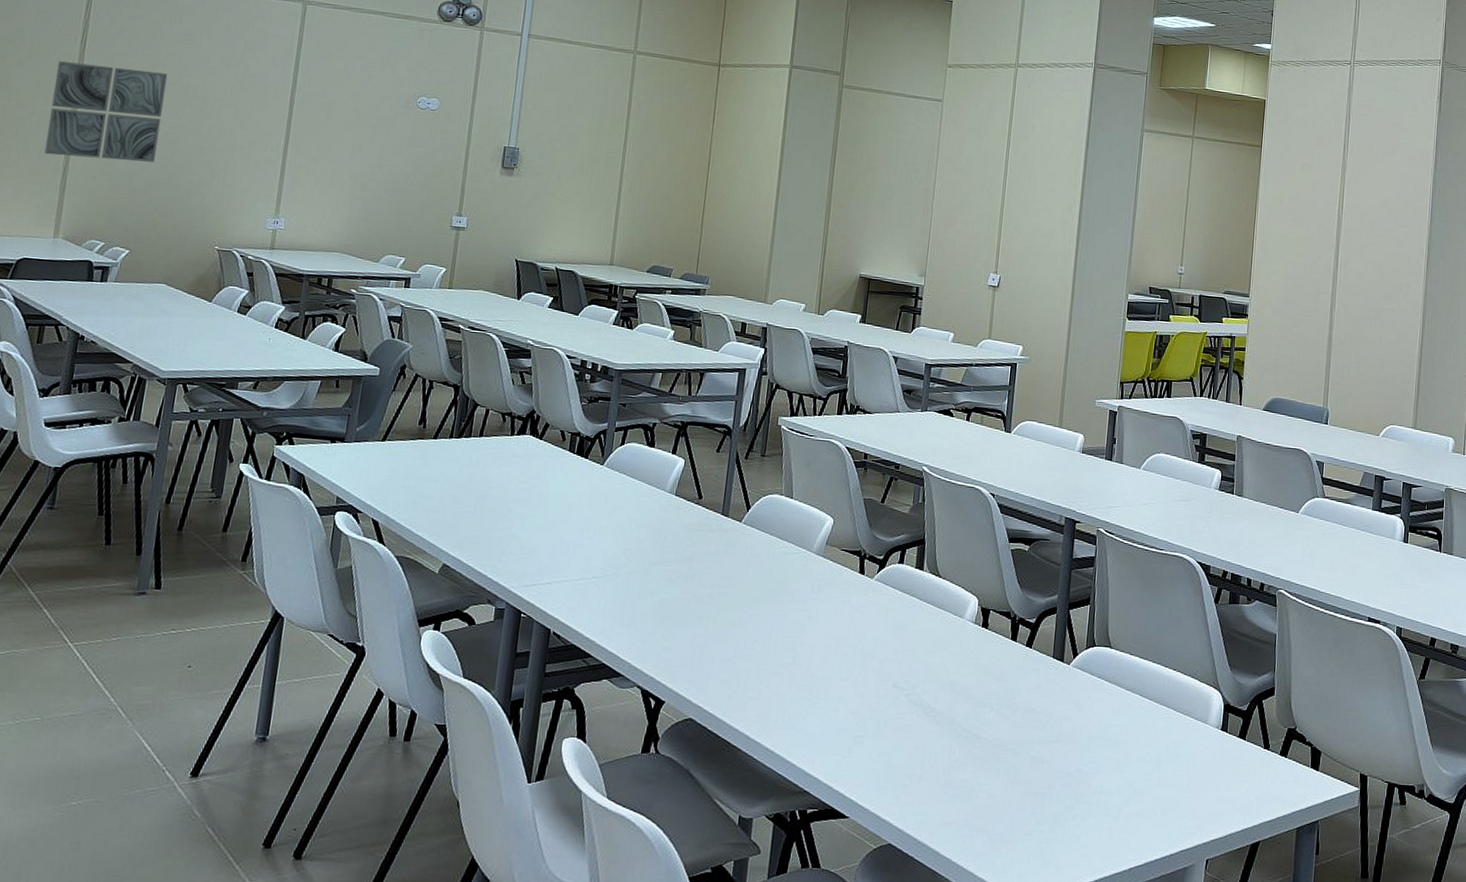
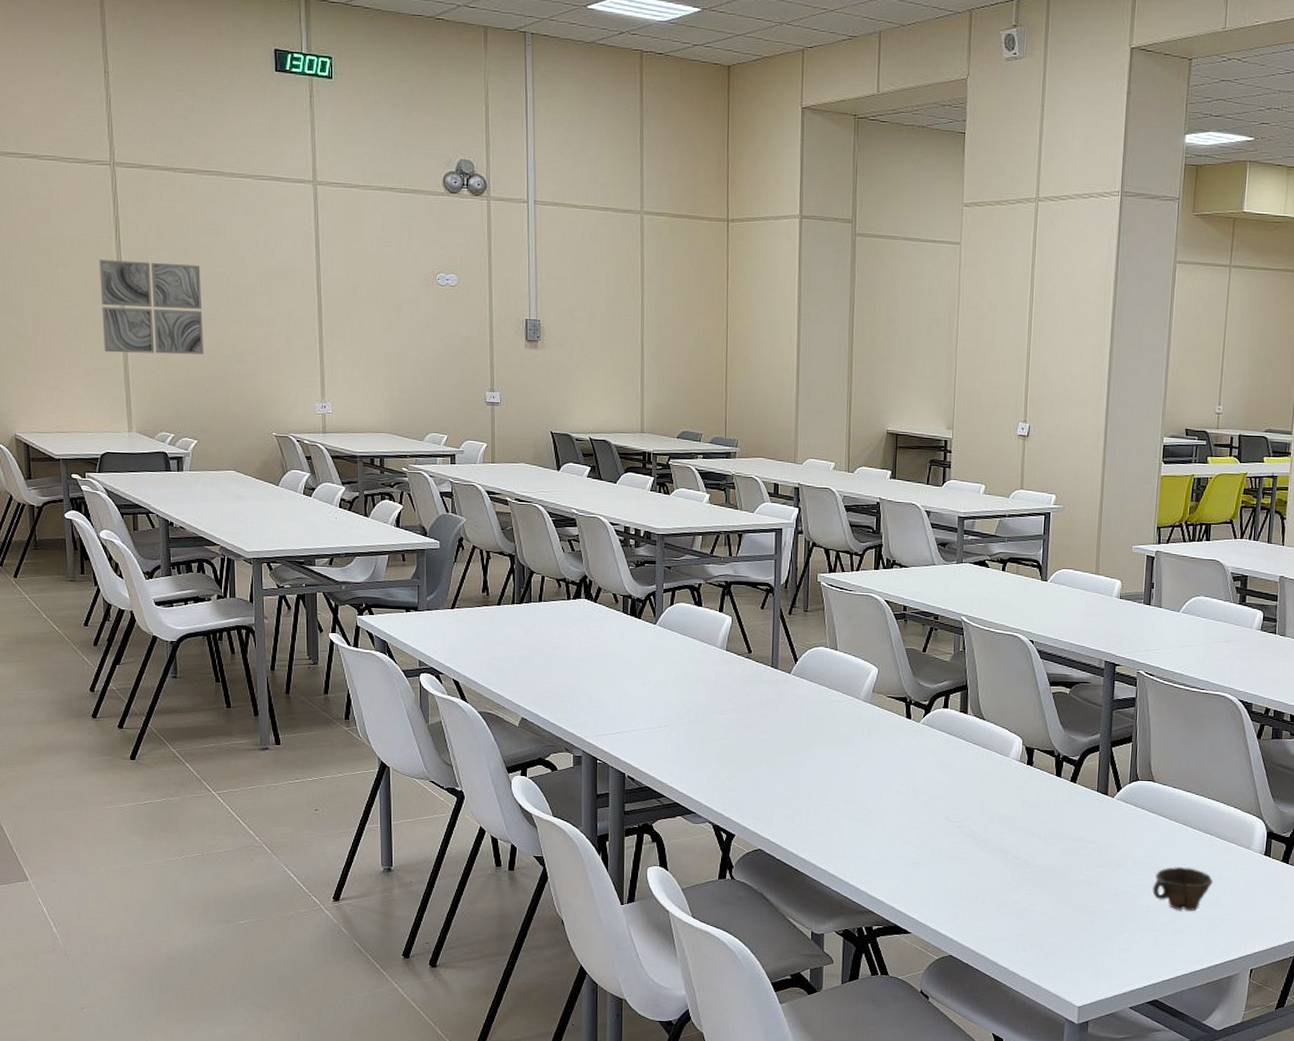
cup: none [1106,743,1170,793] -> present [1152,867,1214,912]

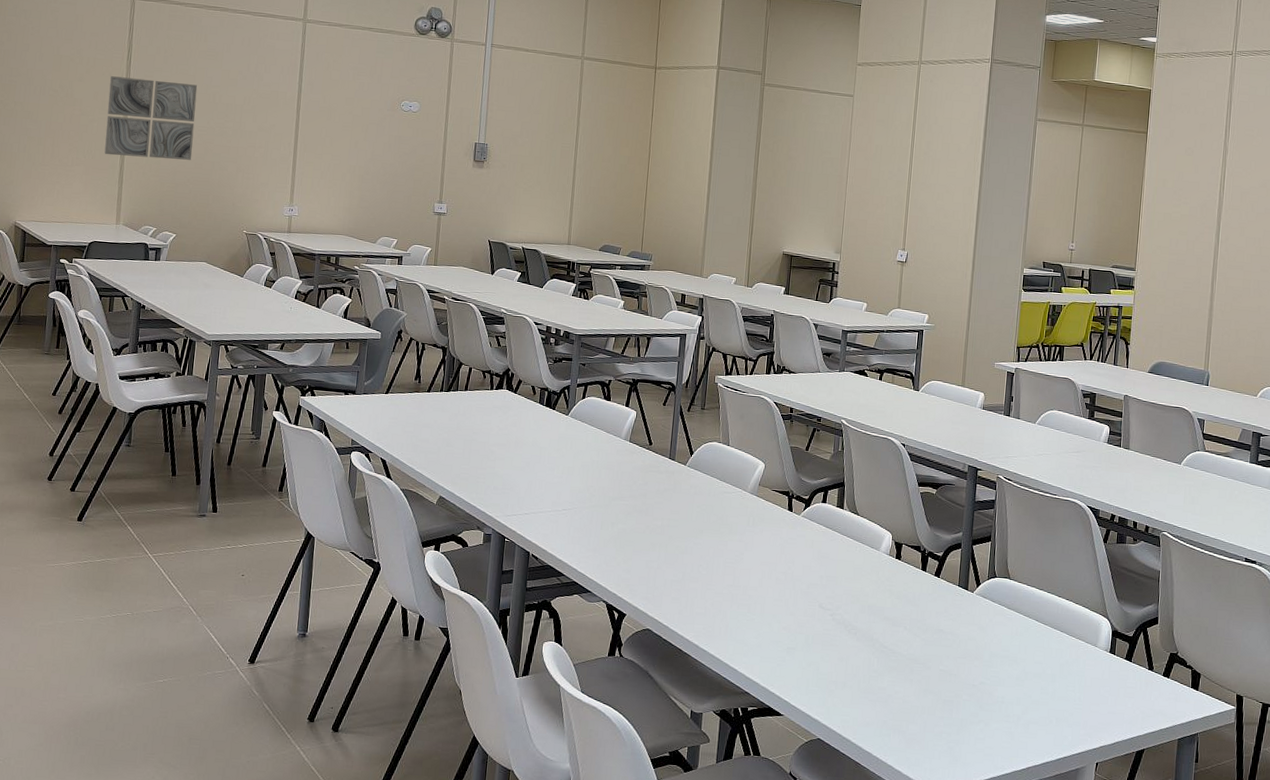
cup: present [1152,867,1214,912] -> none [1007,661,1063,704]

